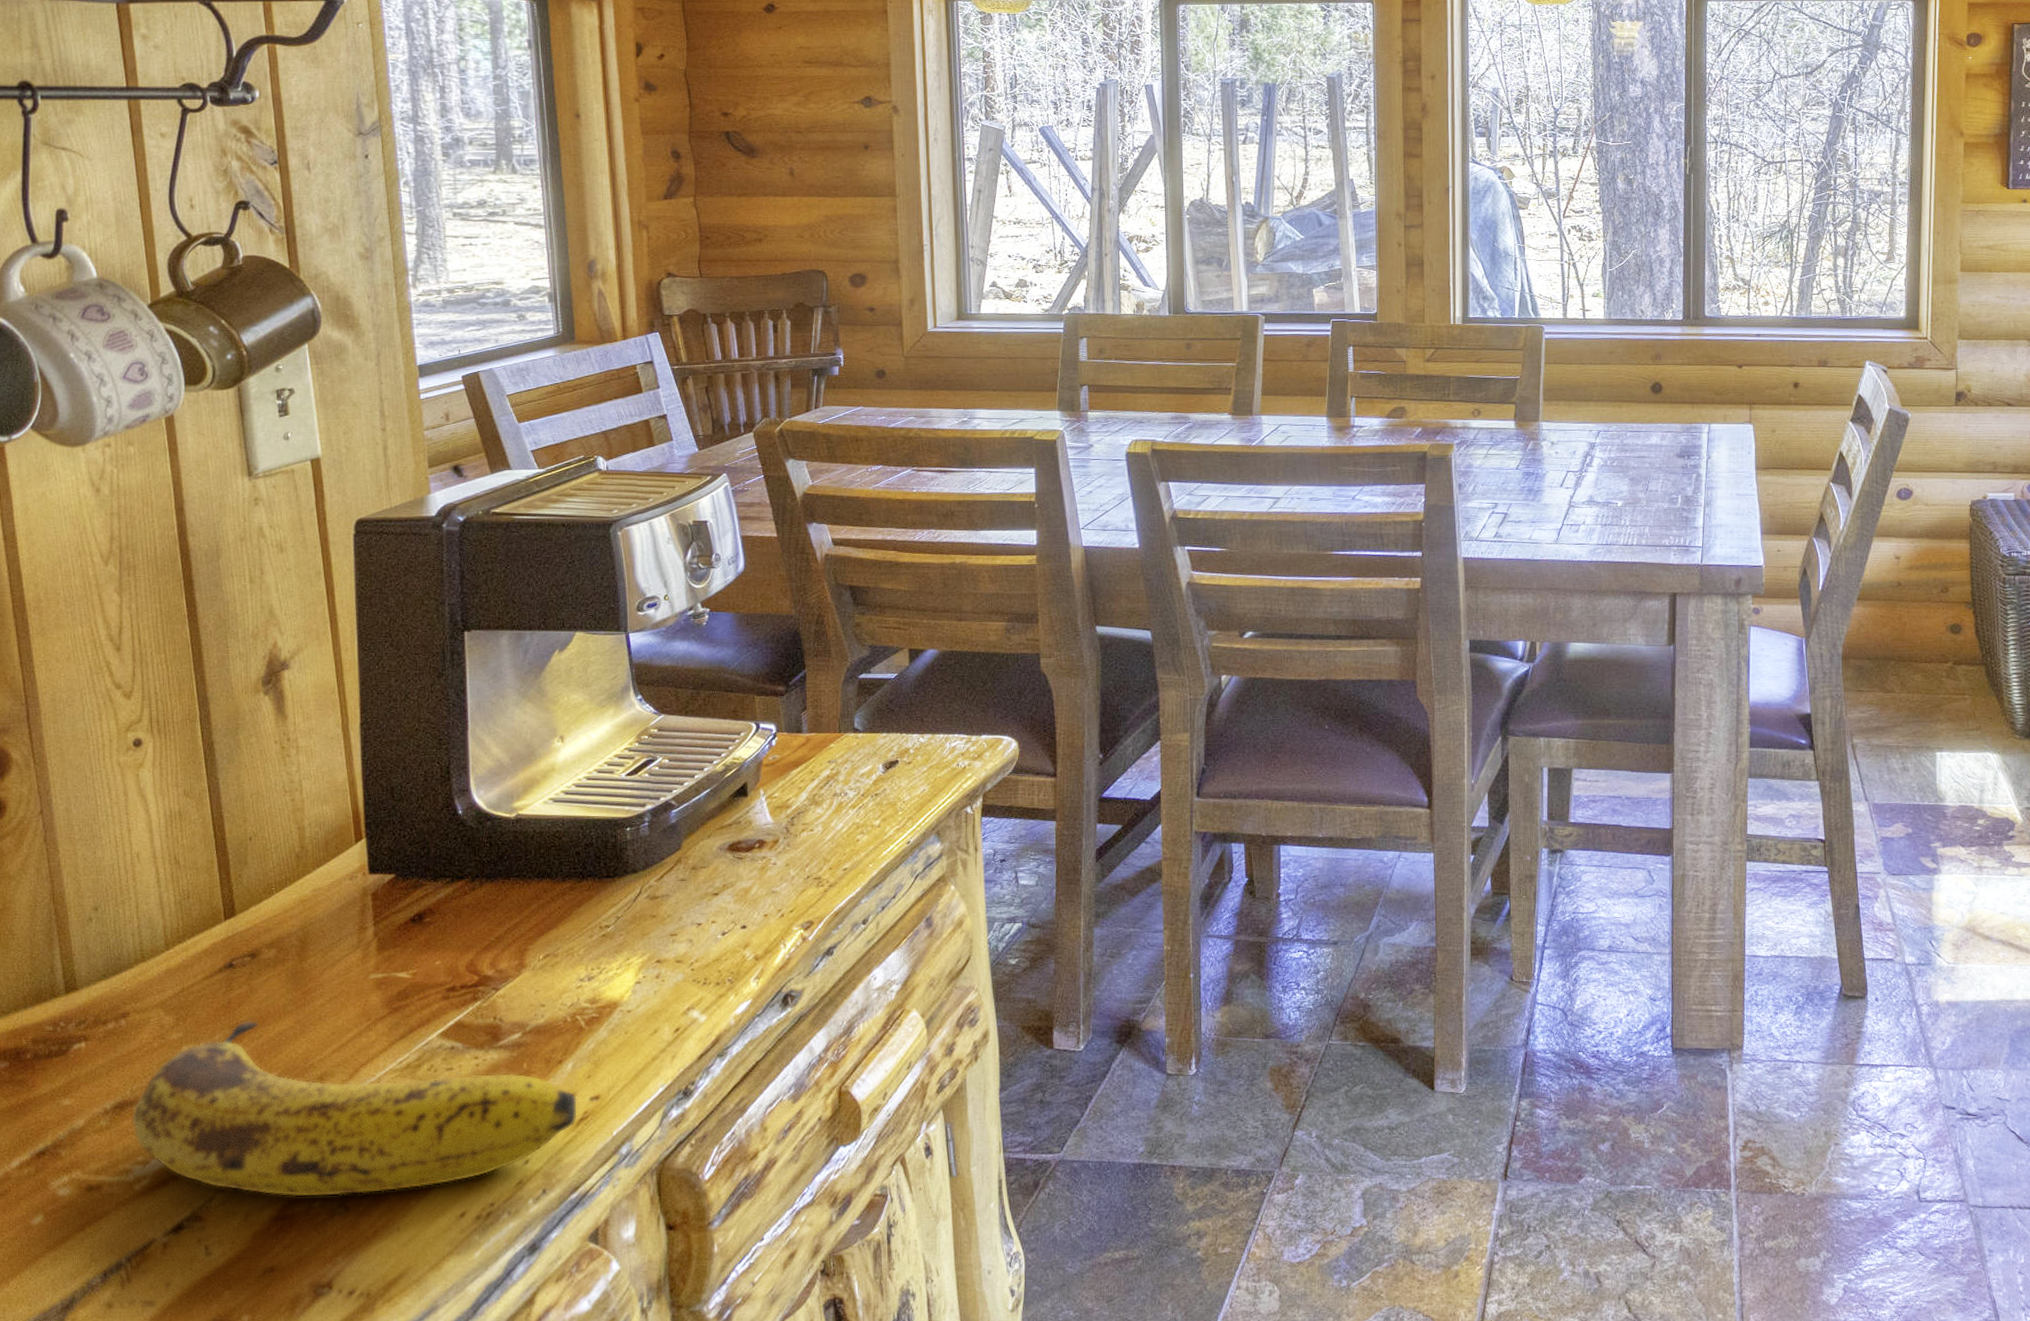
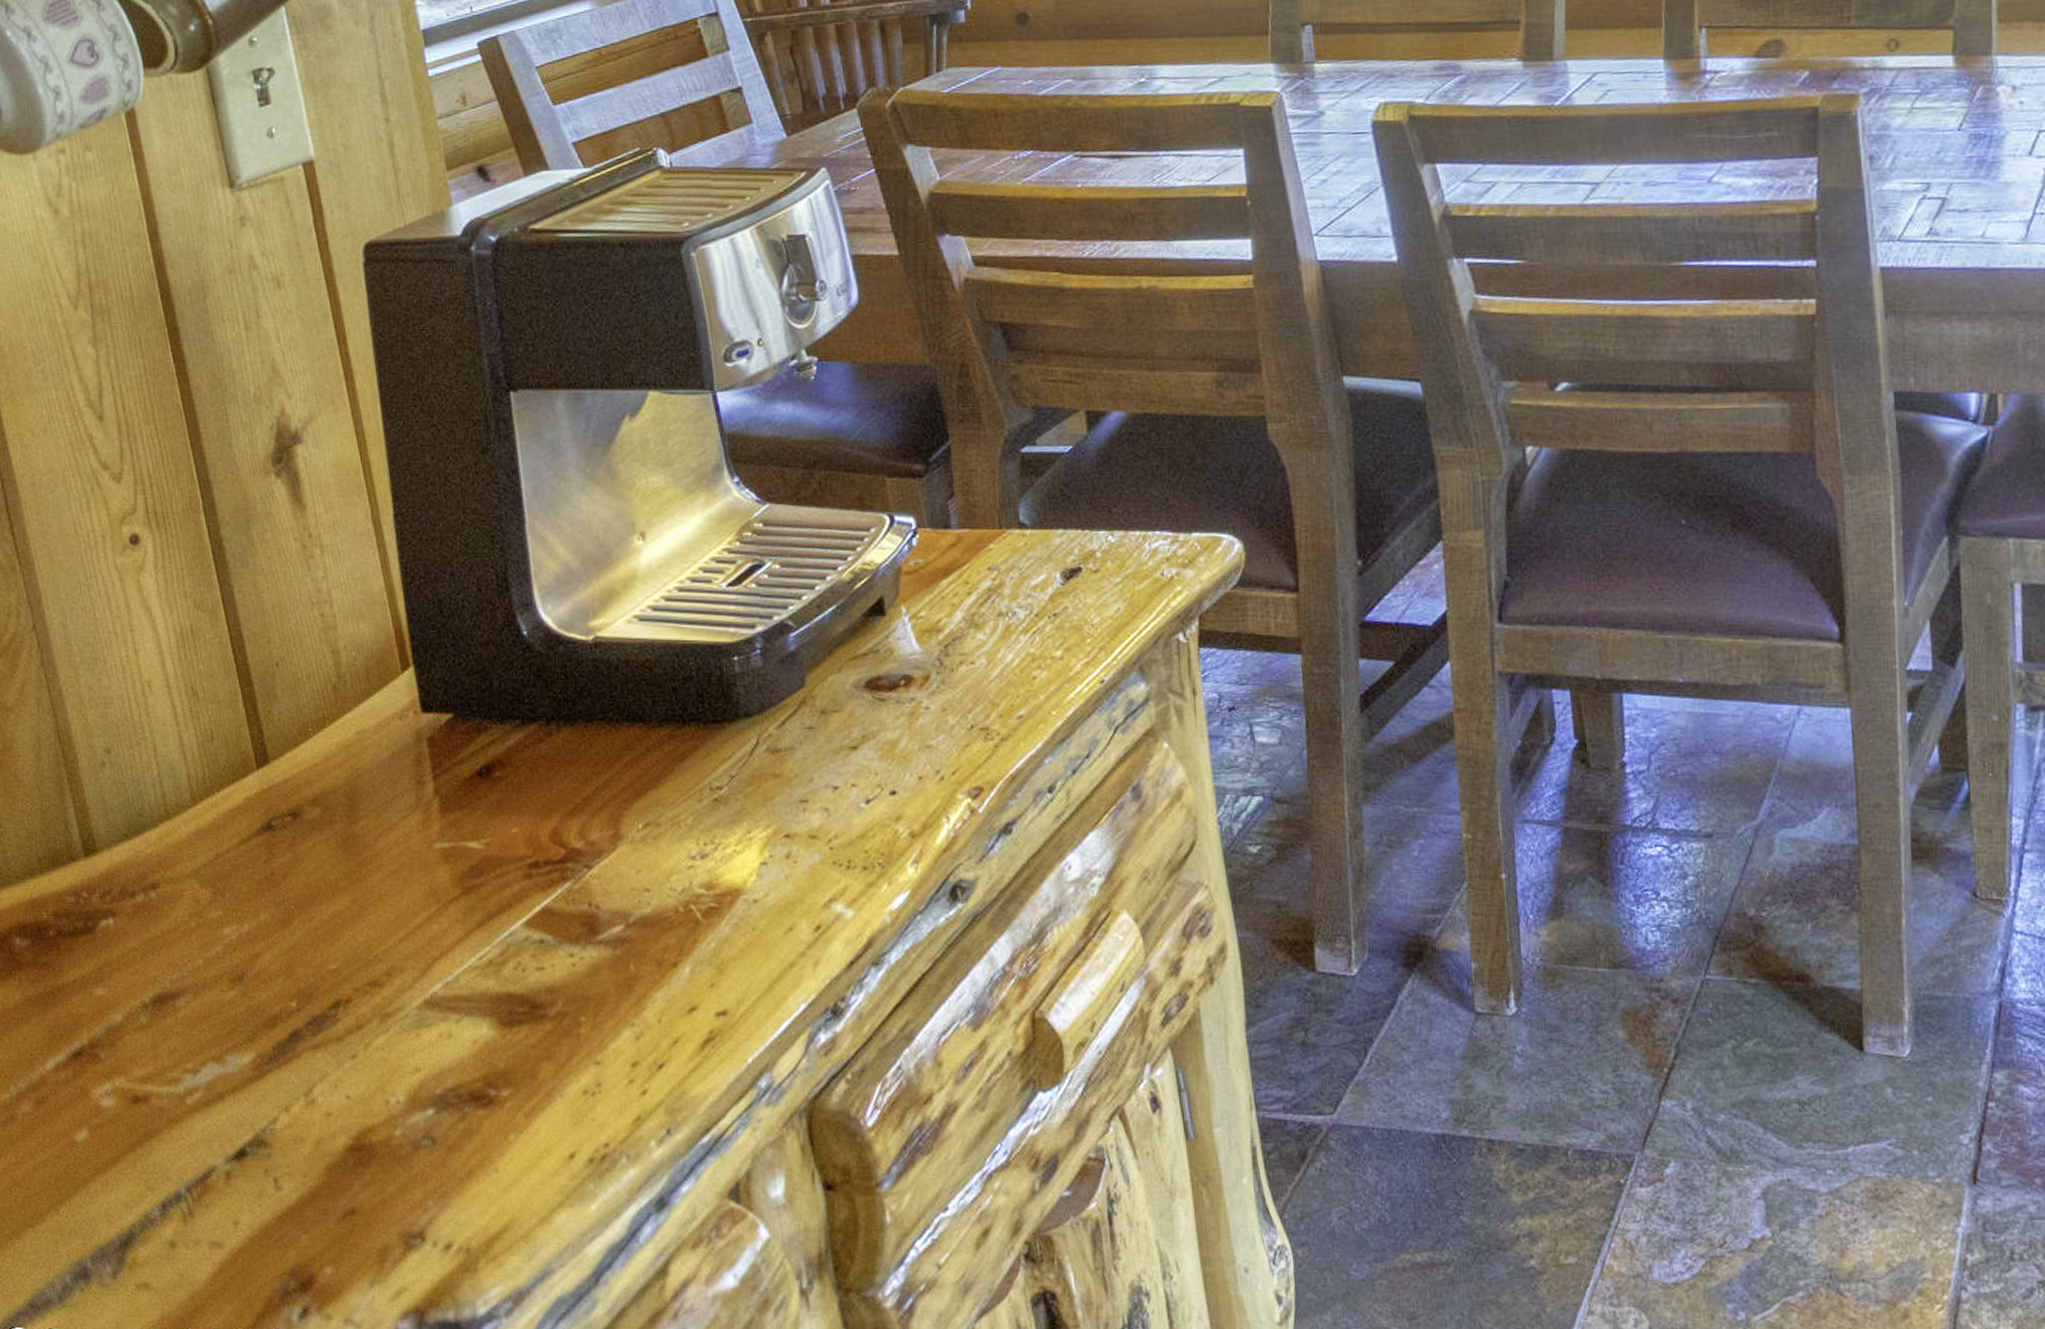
fruit: present [131,1020,578,1198] -> none [173,897,702,1125]

